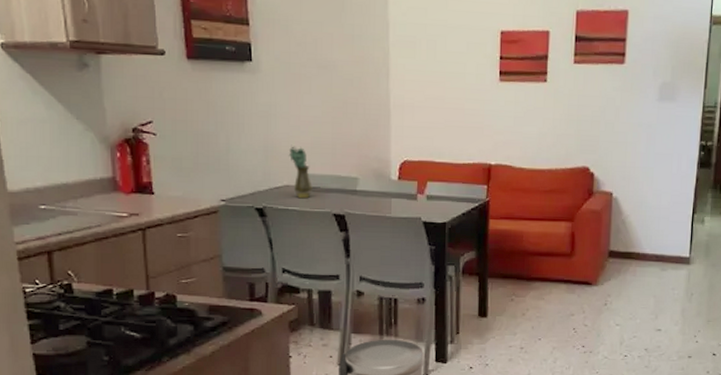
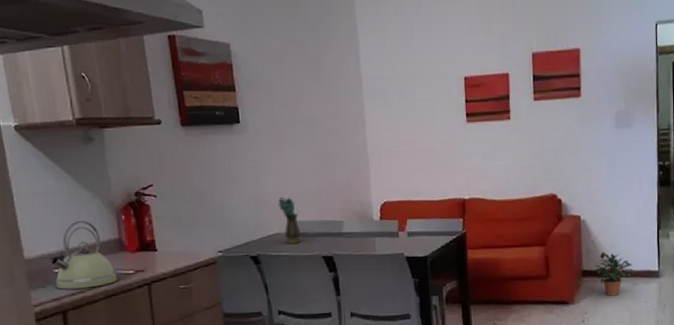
kettle: none [35,154,111,230] -> present [49,220,119,290]
potted plant: none [620,232,665,280] -> present [593,252,635,296]

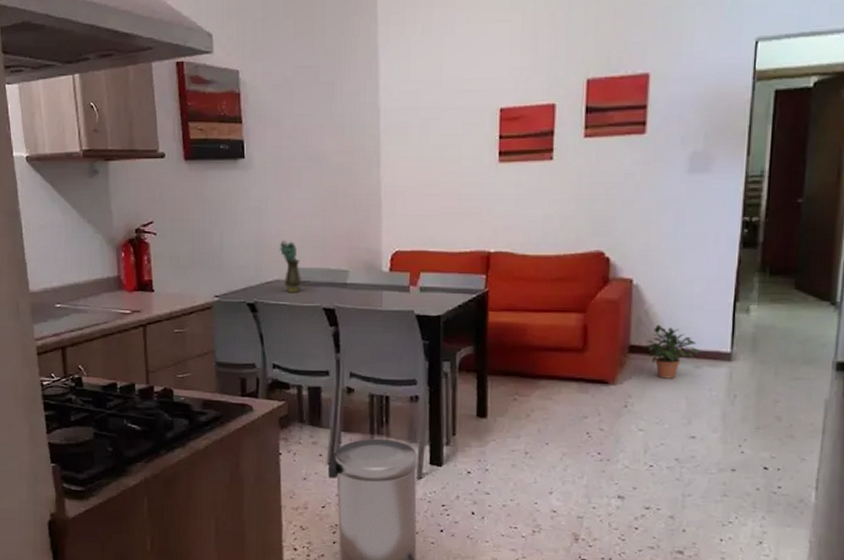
kettle: present [49,220,119,290] -> none [52,256,116,327]

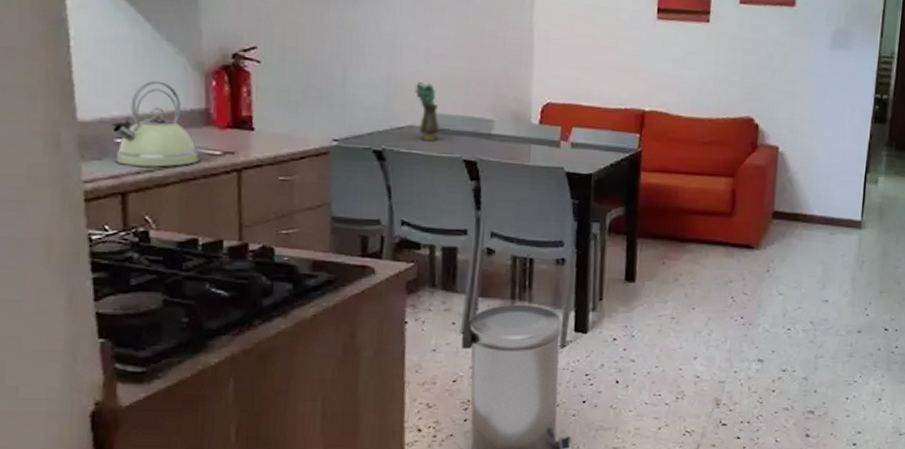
kettle: none [52,256,116,327] -> present [110,80,201,168]
potted plant: present [643,324,699,379] -> none [785,192,834,245]

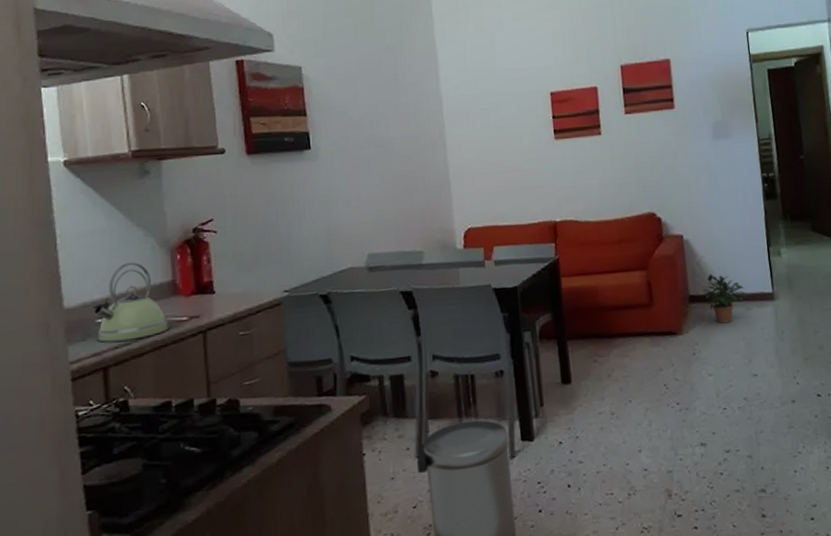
vase: present [414,80,441,142] -> none [351,226,377,280]
potted plant: none [785,192,834,245] -> present [701,274,748,324]

